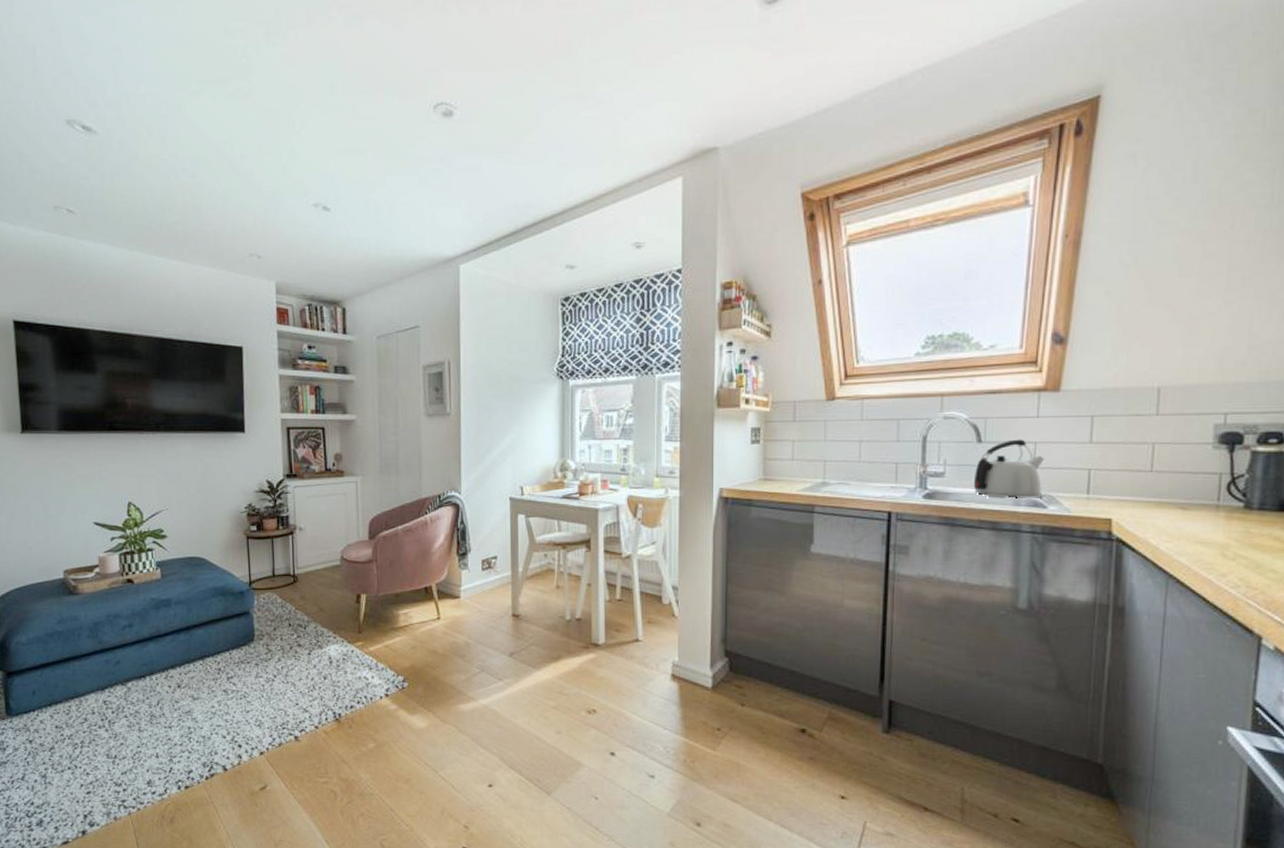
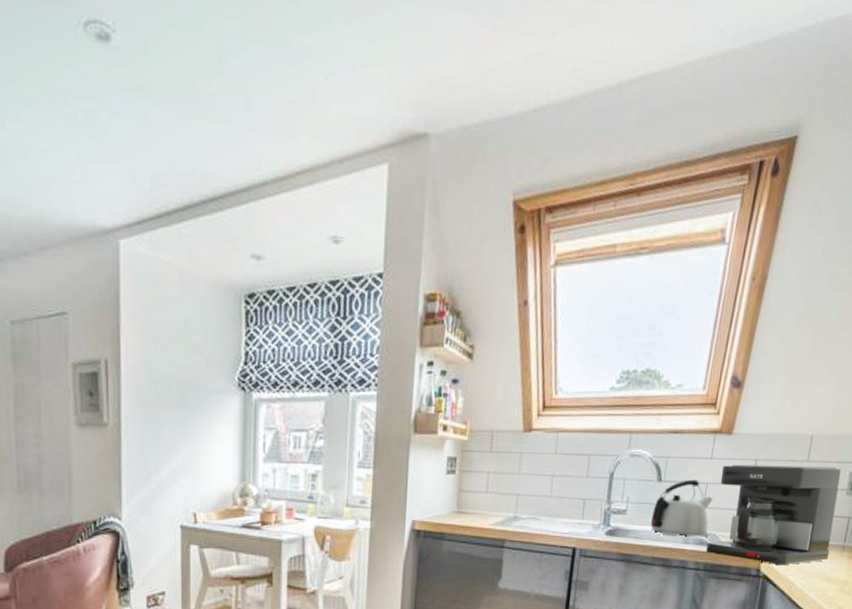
coffee maker: none [1042,420,1203,526] -> present [706,464,842,564]

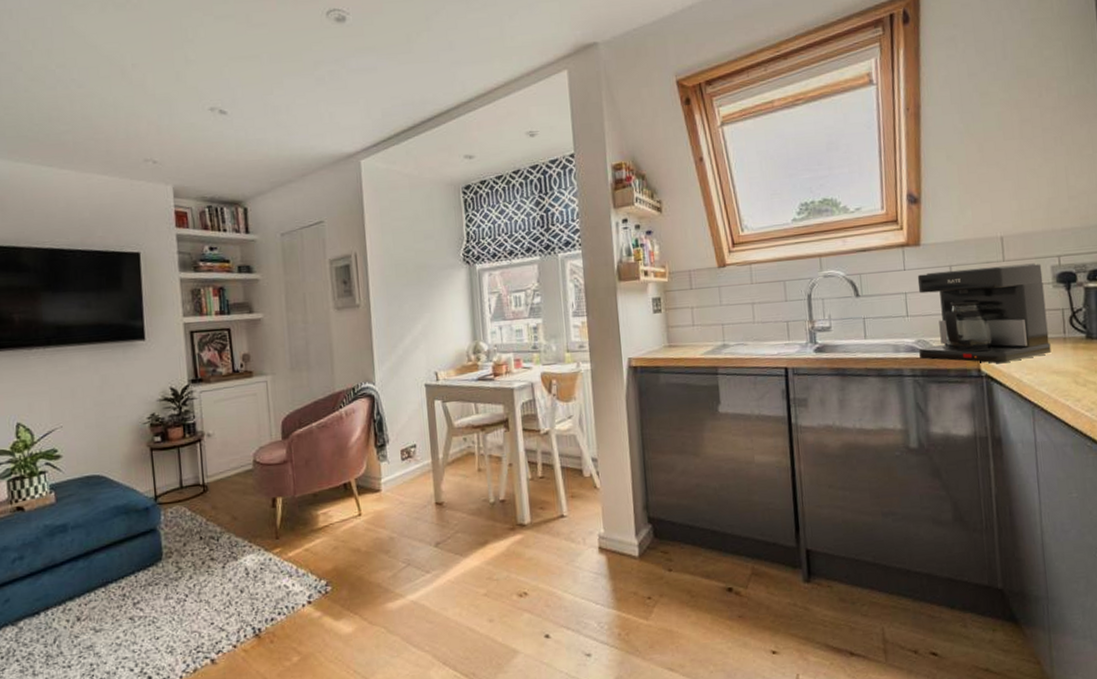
kettle: present [651,479,713,537] -> none [857,291,917,348]

